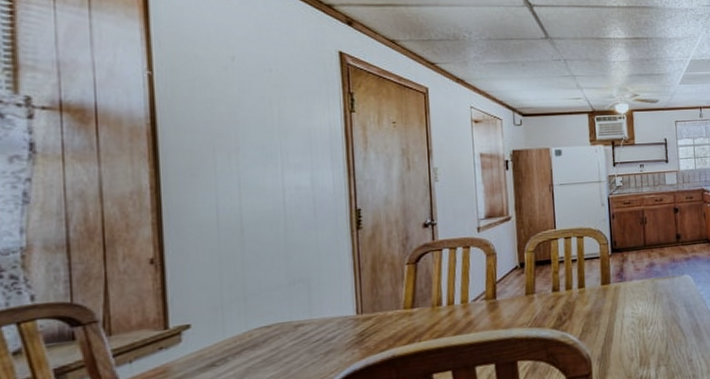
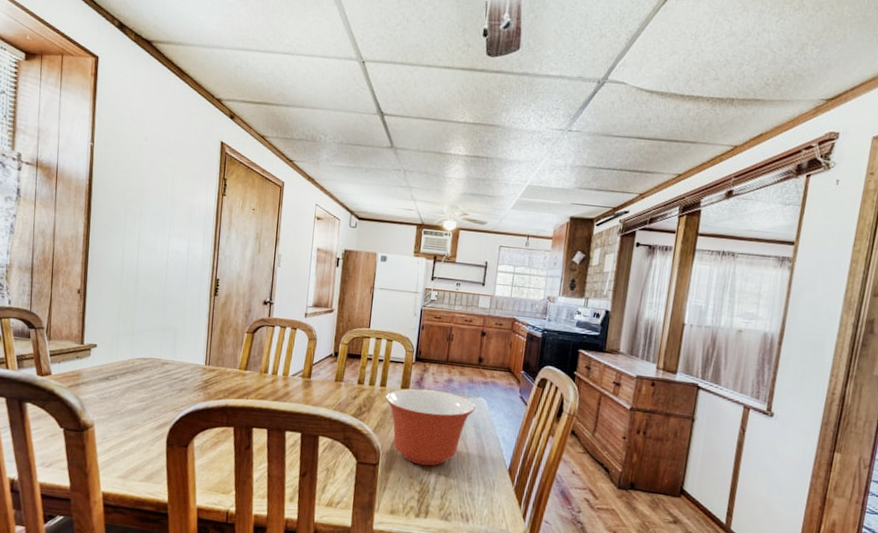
mixing bowl: none [586,277,683,362] -> present [385,388,476,466]

